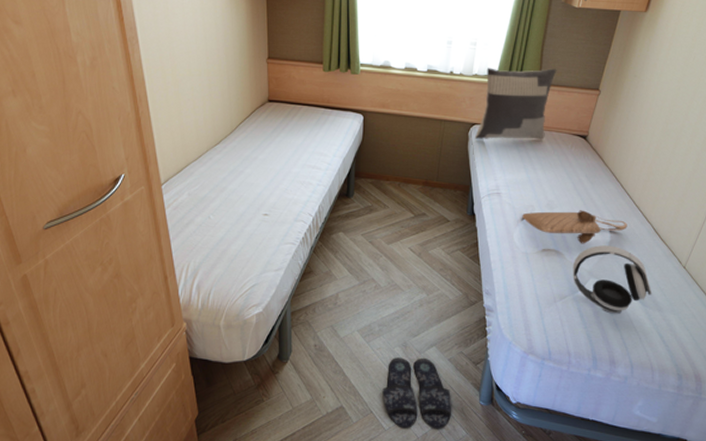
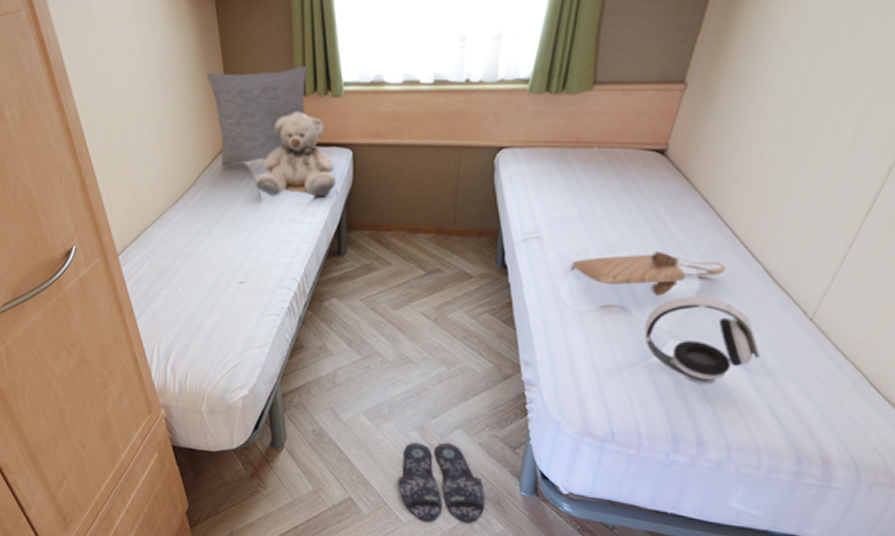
pillow: none [254,44,334,120] -> present [207,66,308,168]
teddy bear: none [285,81,350,150] -> present [255,111,337,198]
pillow: present [474,68,557,140] -> none [502,58,621,168]

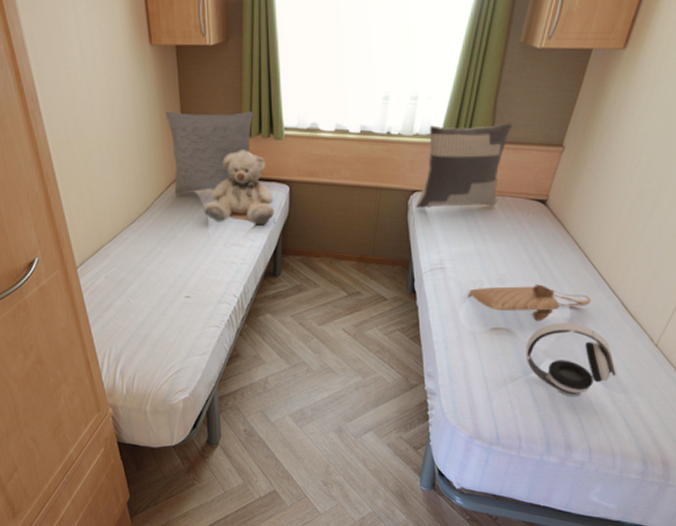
slippers: present [398,442,486,523] -> none [317,442,391,514]
pillow: none [502,58,621,168] -> present [415,123,513,208]

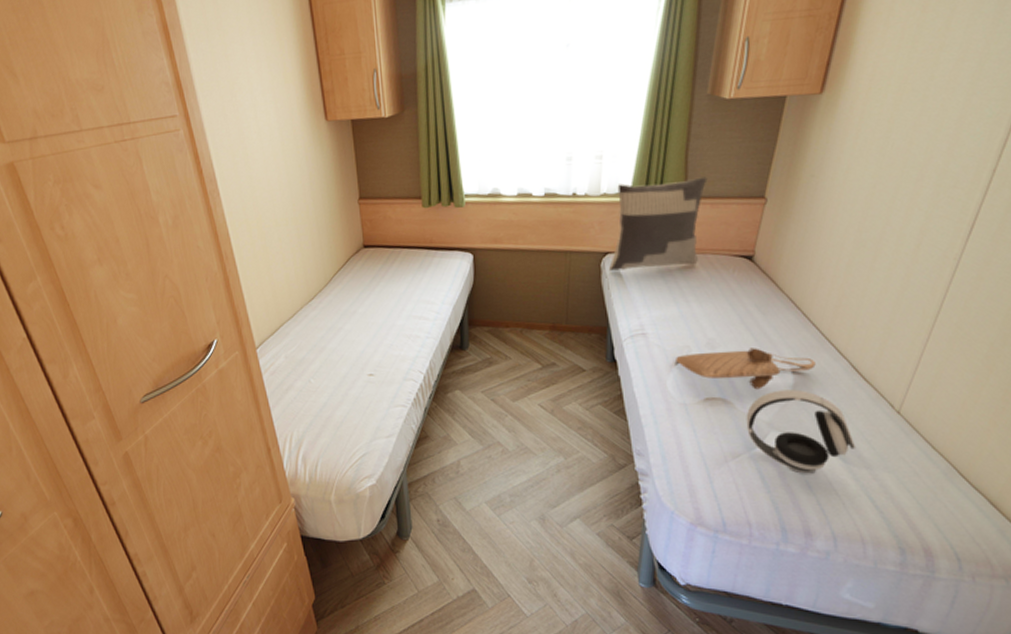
pillow: present [165,110,254,195] -> none [343,180,433,269]
teddy bear: present [204,149,275,226] -> none [385,219,460,297]

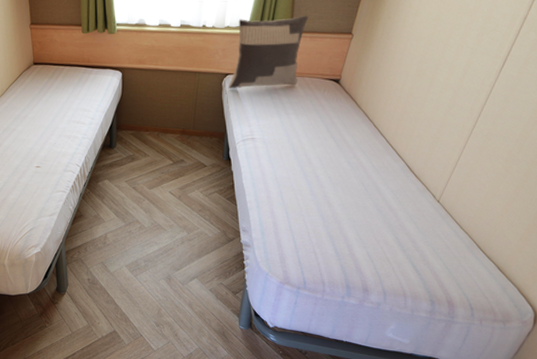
tote bag: present [676,348,816,390] -> none [276,151,381,183]
headphones: present [746,389,857,474] -> none [326,183,406,246]

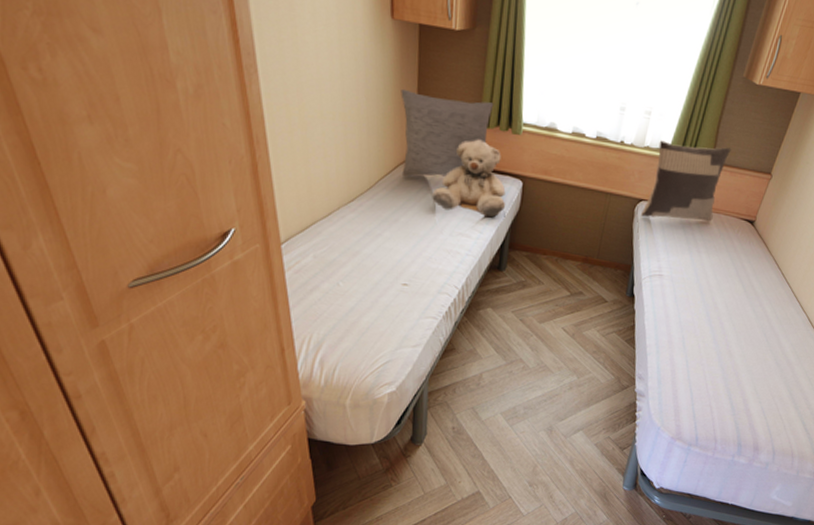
pillow: none [17,11,91,82] -> present [400,88,494,177]
teddy bear: none [50,42,110,106] -> present [432,139,506,218]

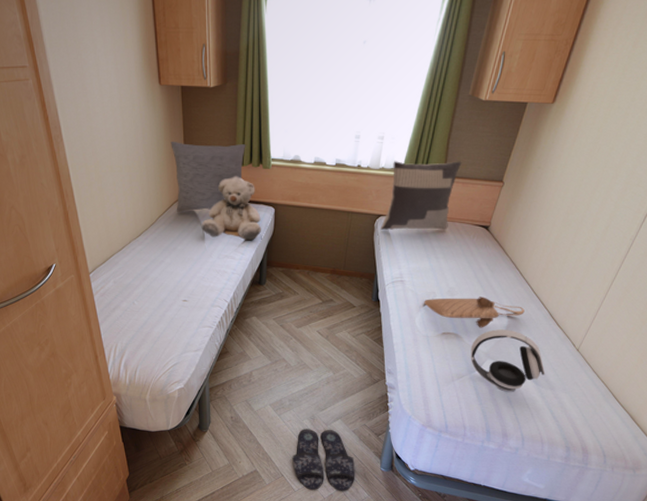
slippers: none [523,442,595,514] -> present [292,429,356,491]
tote bag: none [682,296,784,332] -> present [424,297,525,328]
headphones: none [726,333,801,402] -> present [470,329,546,392]

